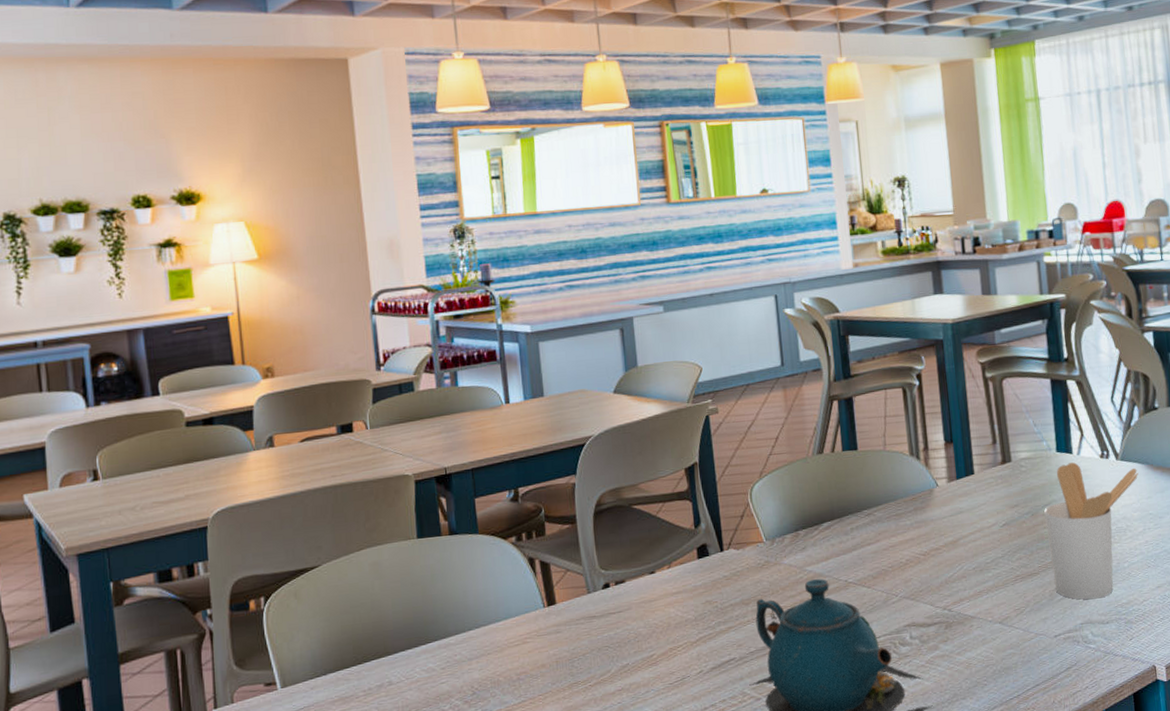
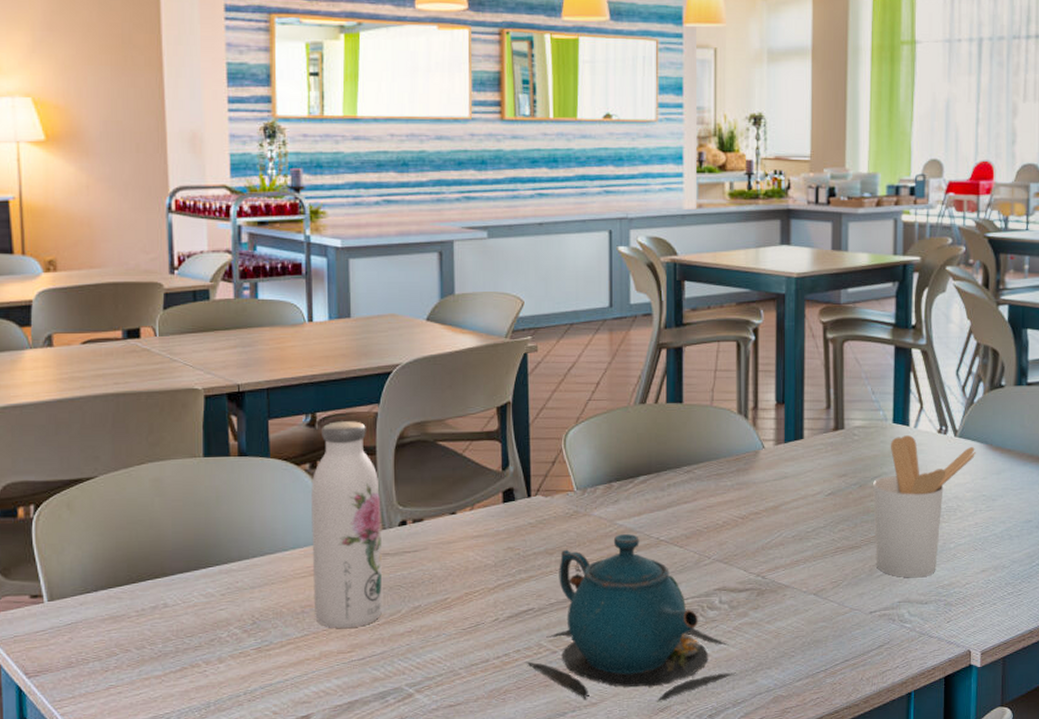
water bottle: none [518,492,594,693] -> present [311,421,383,629]

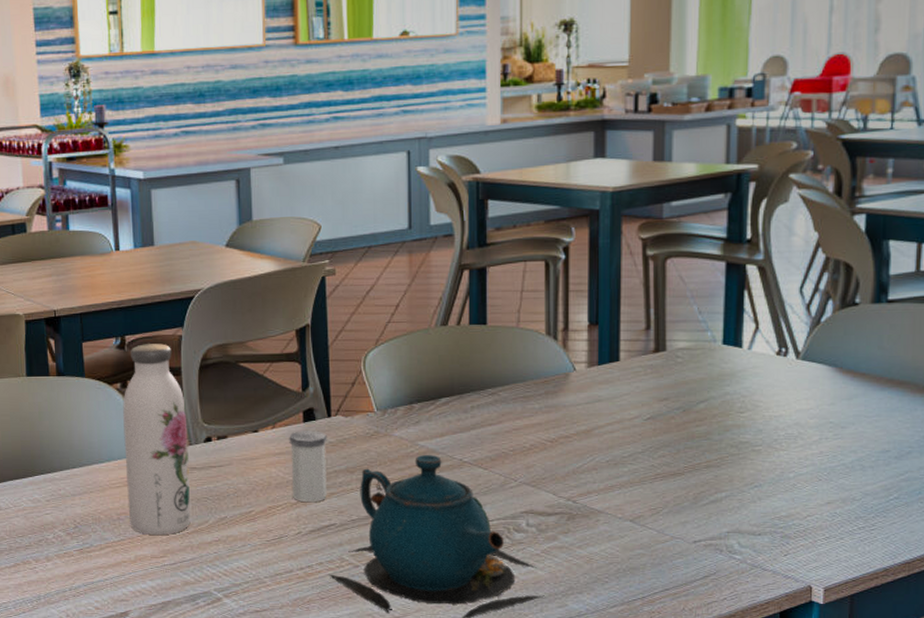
salt shaker: none [488,511,527,587] -> present [289,430,327,503]
utensil holder: present [873,435,976,578] -> none [699,357,823,508]

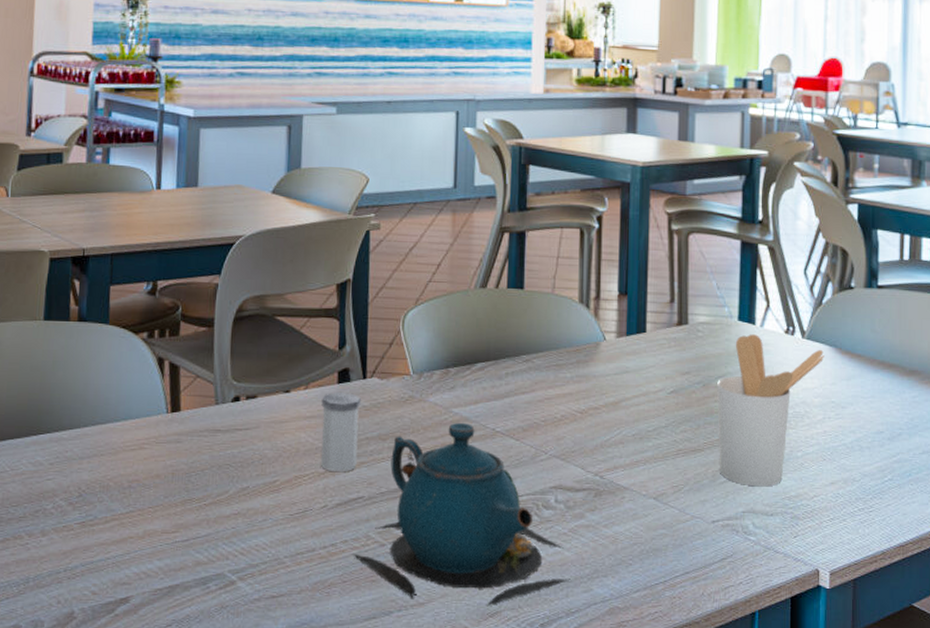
water bottle: present [123,343,192,536] -> none [141,291,216,507]
utensil holder: none [699,357,823,508] -> present [717,334,825,487]

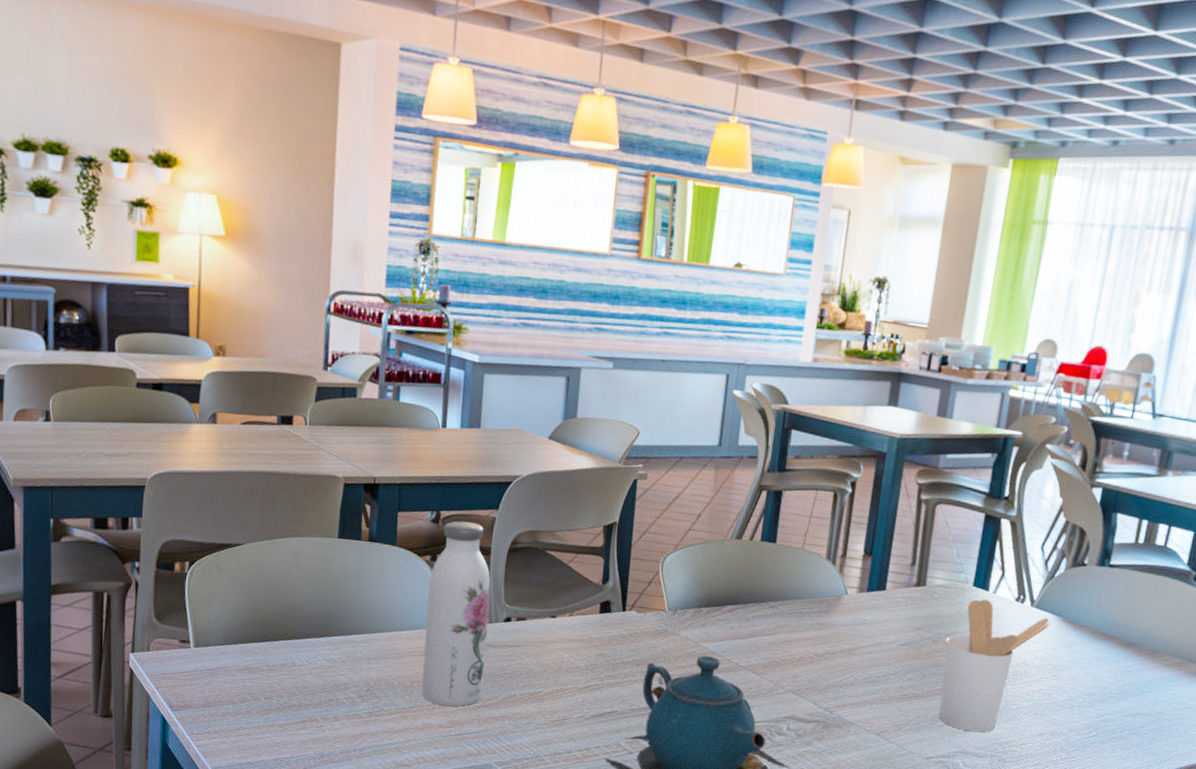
water bottle: none [141,291,216,507] -> present [422,521,491,706]
salt shaker: present [321,393,361,473] -> none [580,621,620,690]

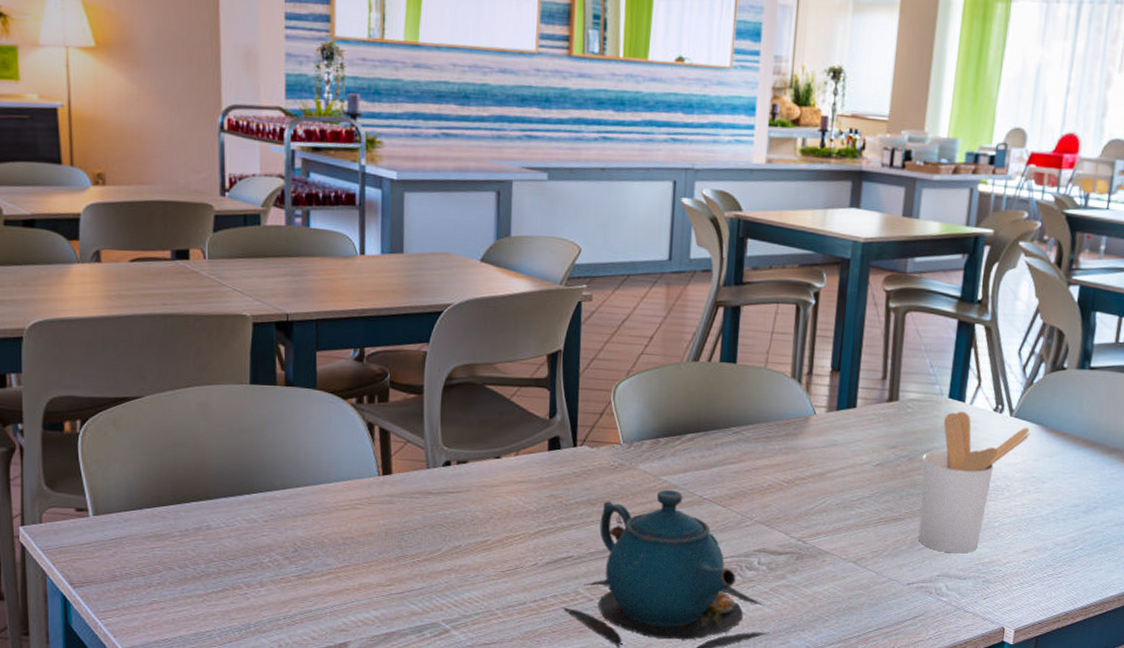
water bottle: present [422,521,491,706] -> none [355,358,426,563]

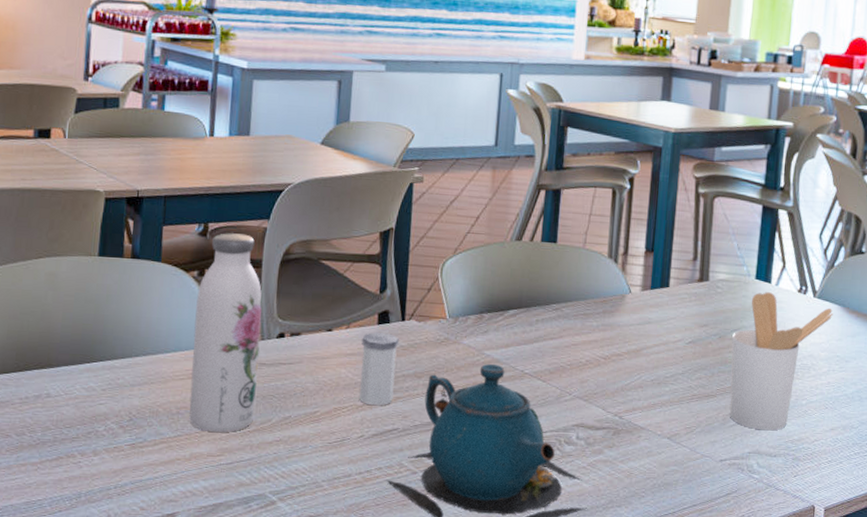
water bottle: none [355,358,426,563] -> present [189,233,262,433]
salt shaker: none [532,459,571,534] -> present [359,332,399,406]

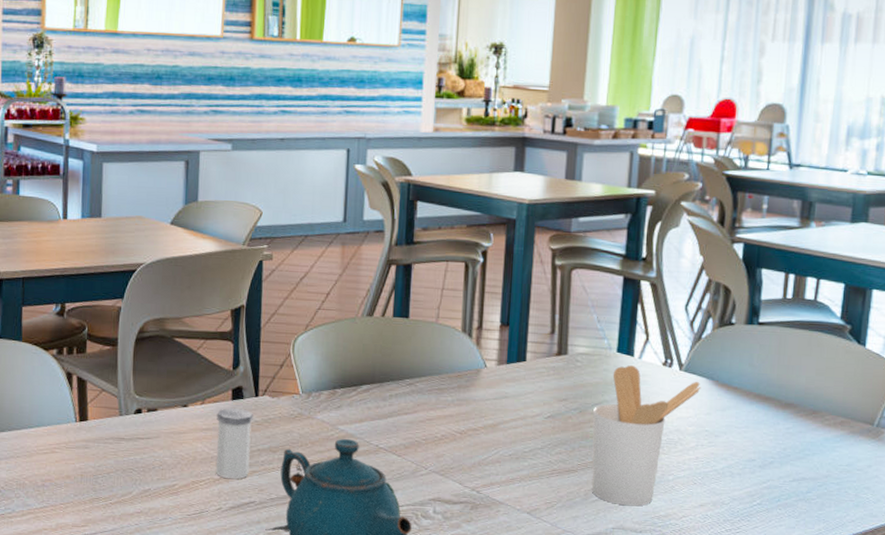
water bottle: present [189,233,262,433] -> none [53,312,119,505]

